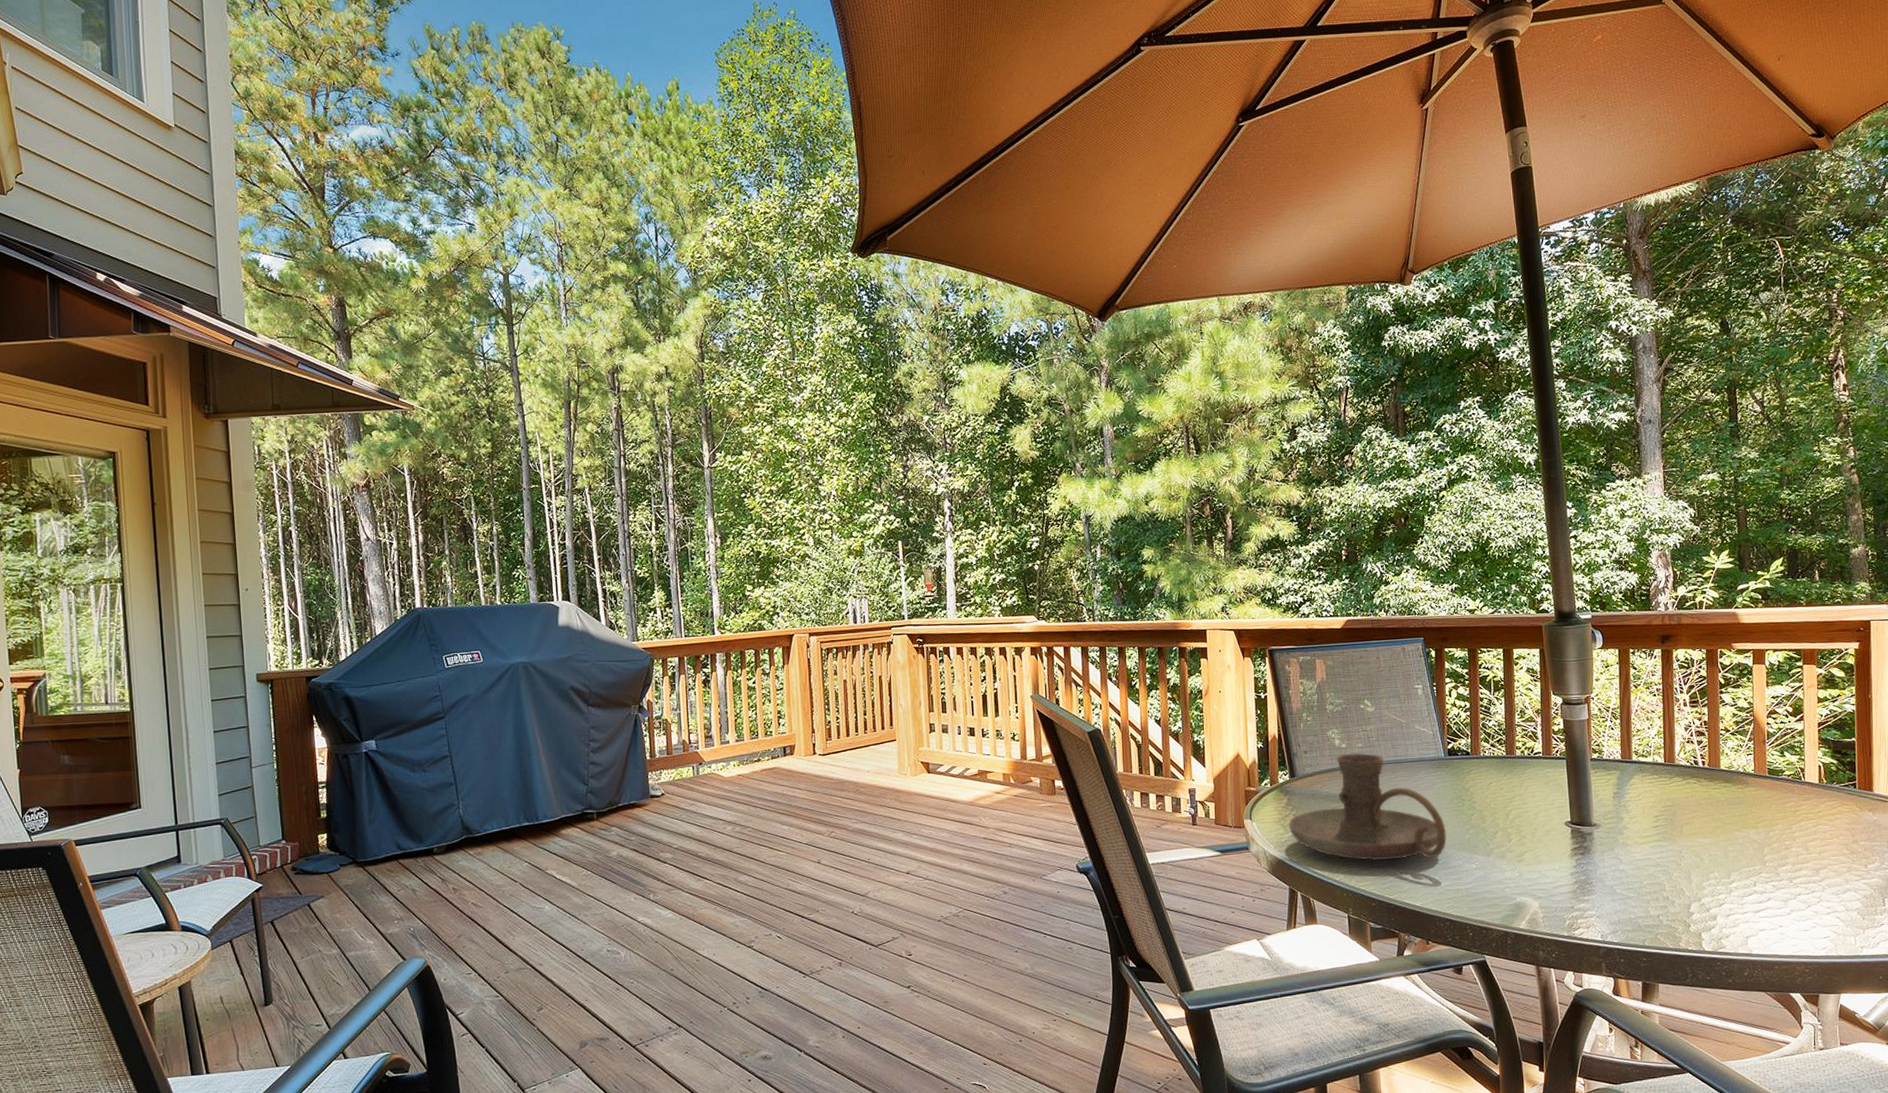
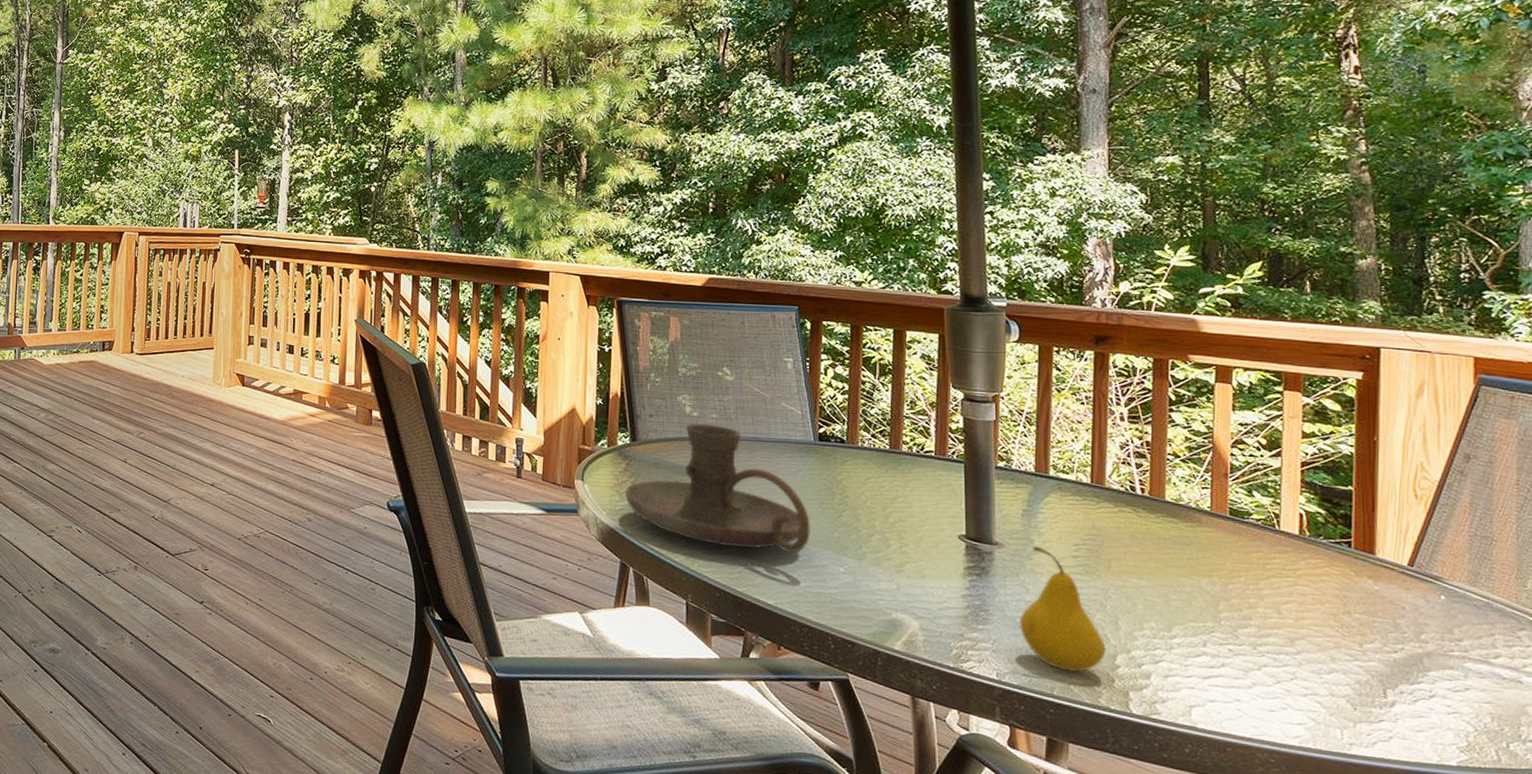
fruit: none [1616,822,1683,925] -> present [1020,546,1106,673]

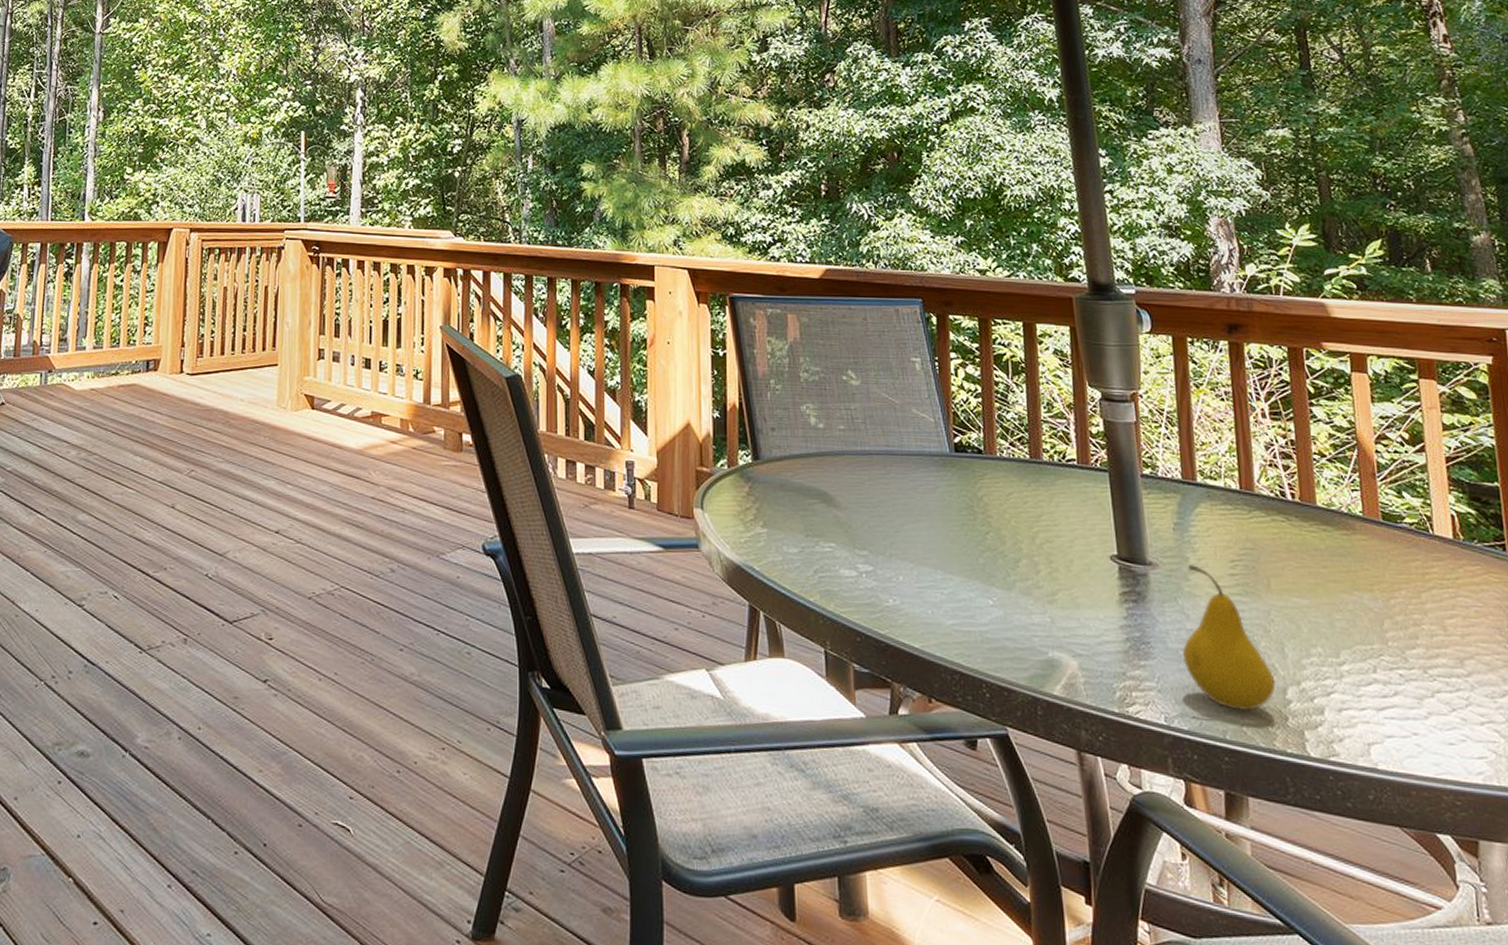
candle holder: present [624,423,811,553] -> none [749,436,954,585]

